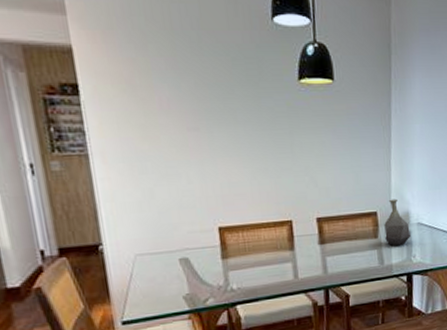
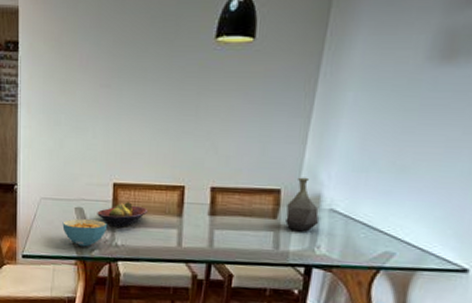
cereal bowl: none [166,267,220,299] -> present [62,218,108,247]
fruit bowl: none [205,242,260,272] -> present [97,200,149,227]

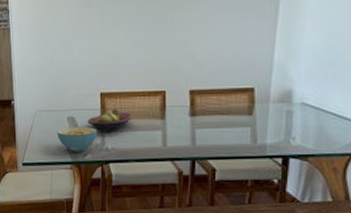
vase: present [285,177,319,231] -> none [261,75,291,124]

